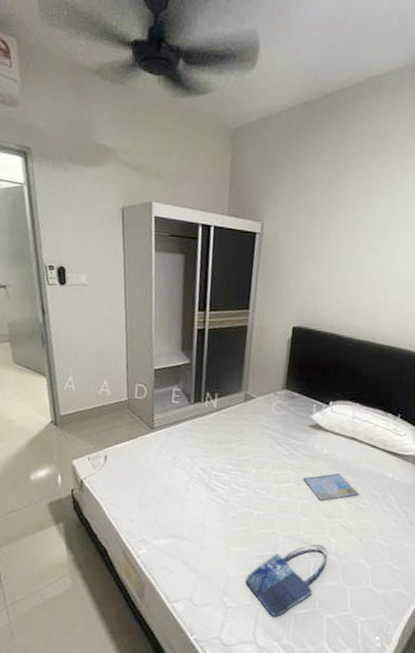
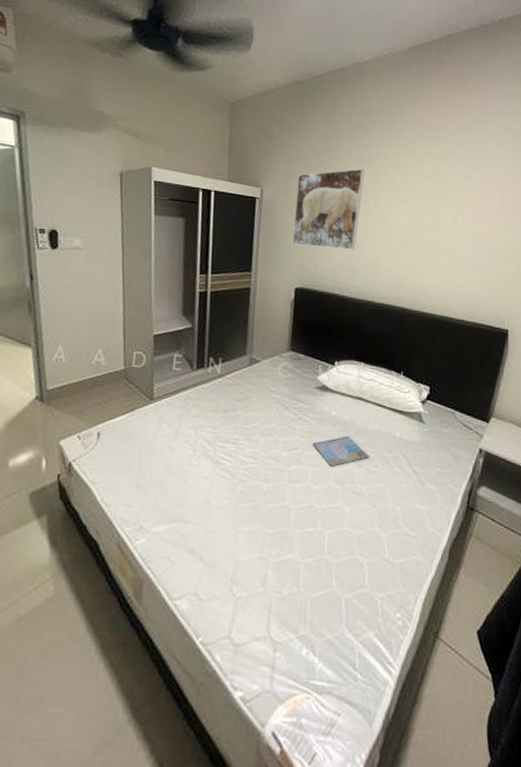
shopping bag: present [245,544,328,617] -> none [256,515,343,604]
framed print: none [291,199,374,289] -> present [292,168,365,250]

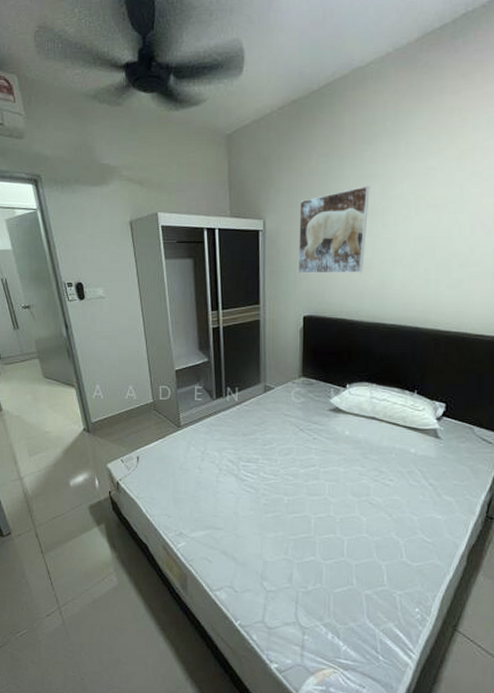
book: present [313,435,369,467] -> none [329,452,384,481]

